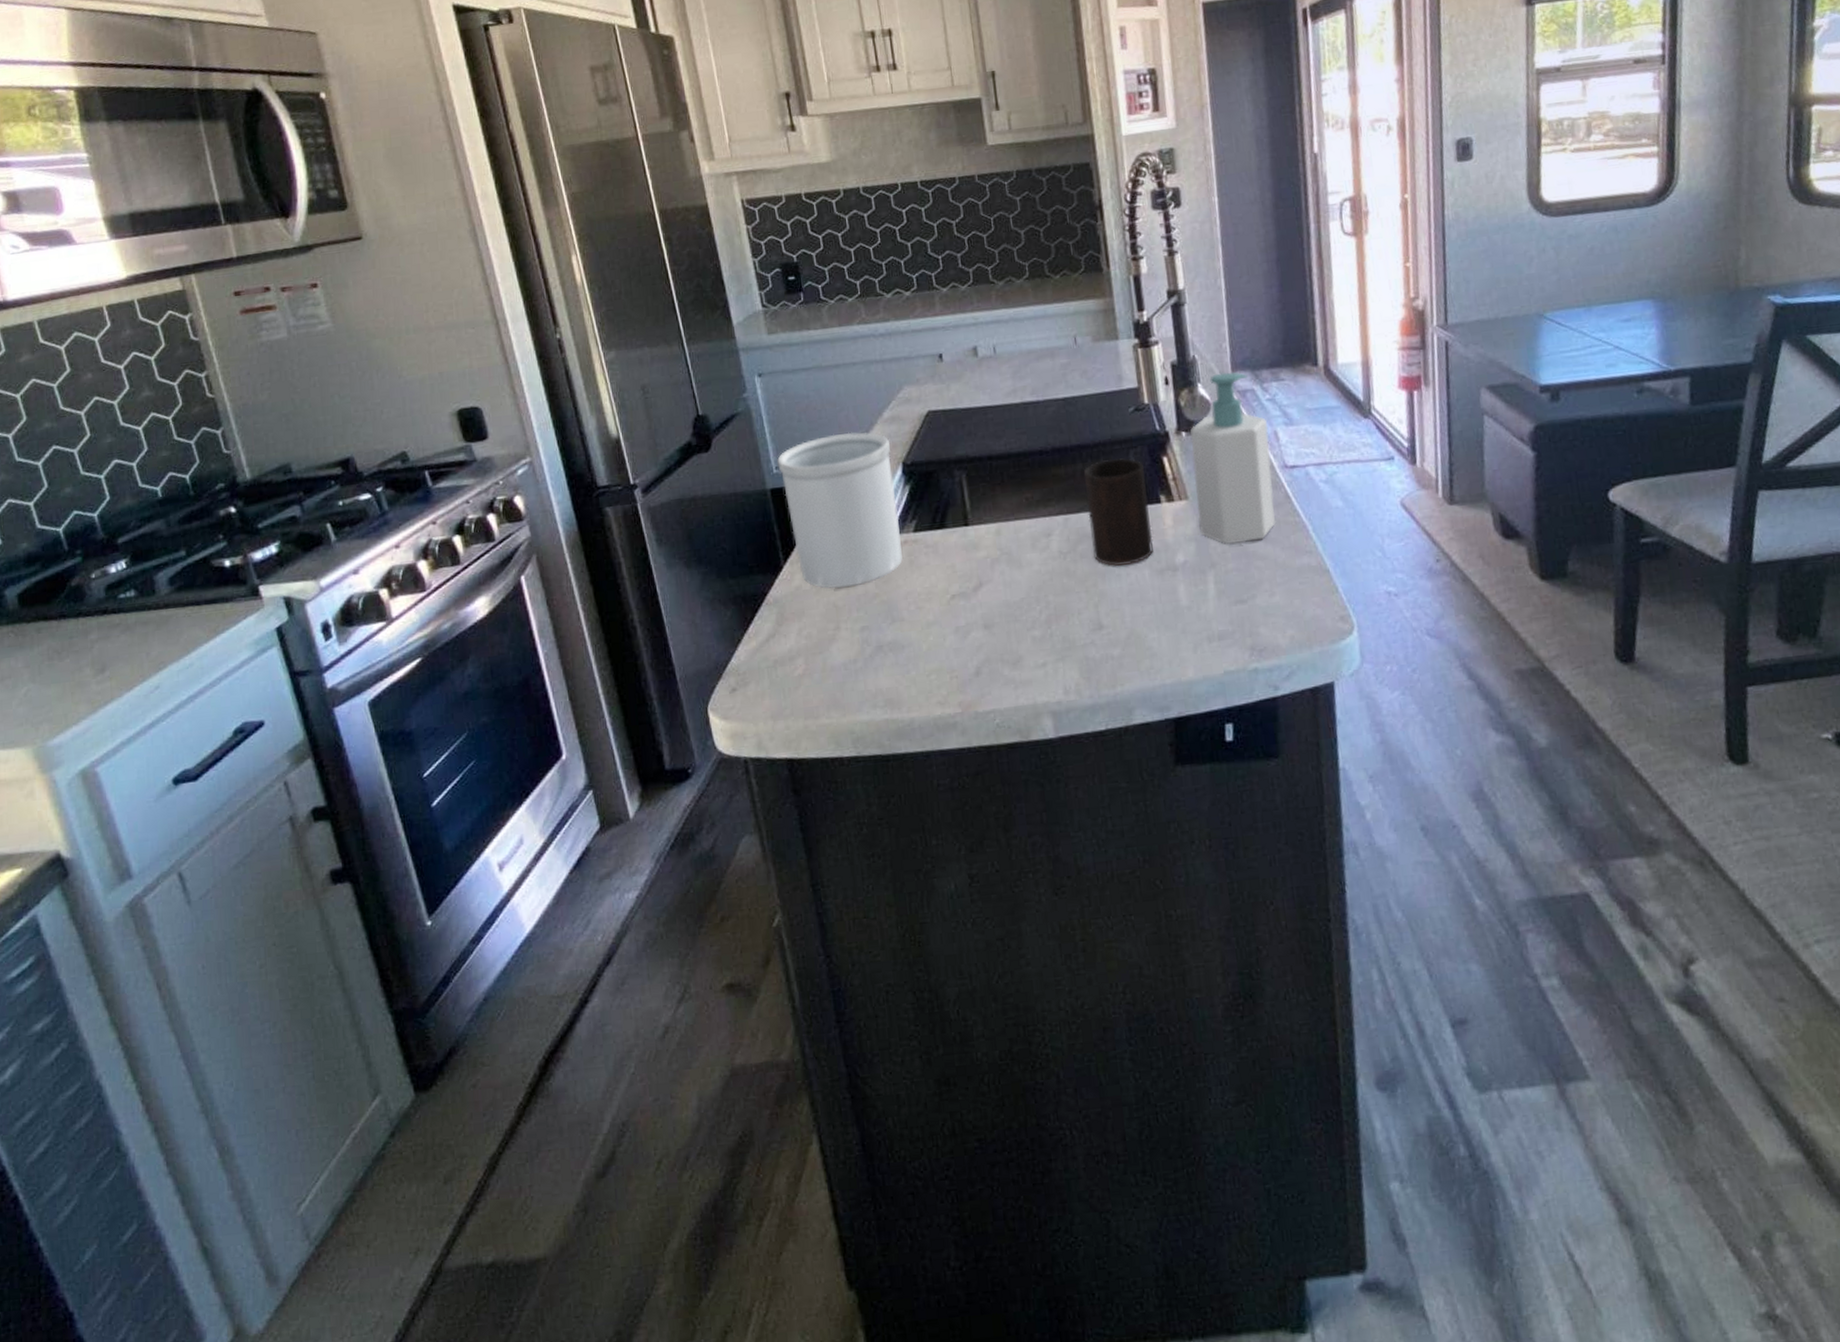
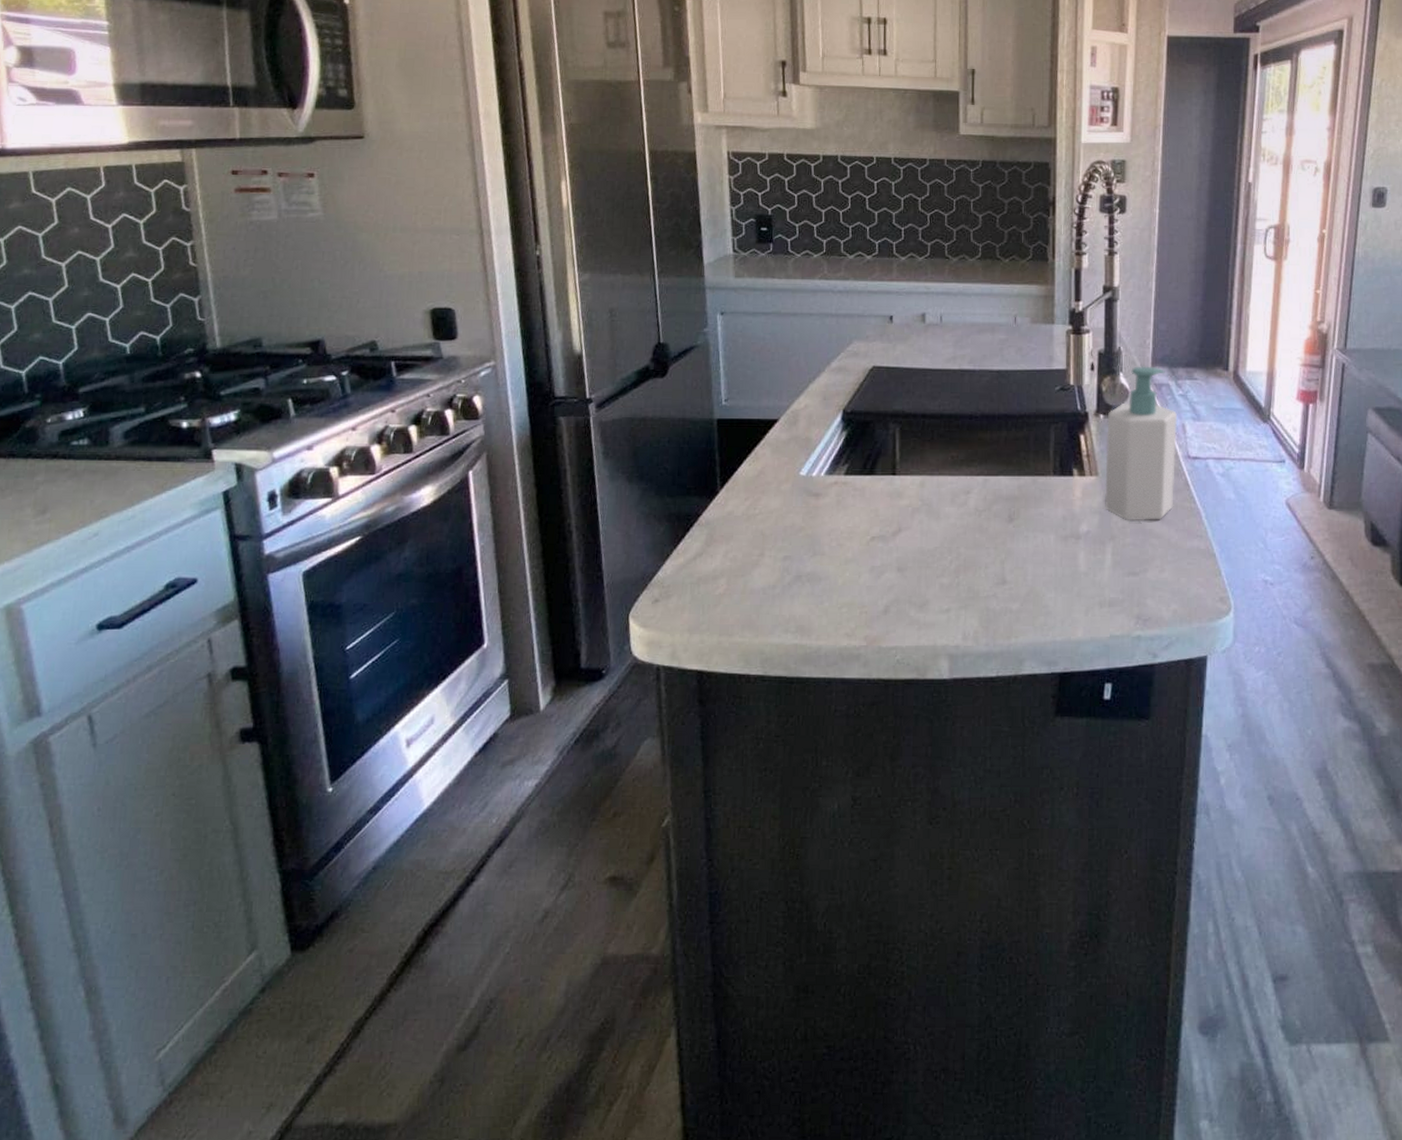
utensil holder: present [777,432,902,589] -> none [727,376,833,518]
cup: present [1084,458,1153,566] -> none [1006,430,1062,528]

